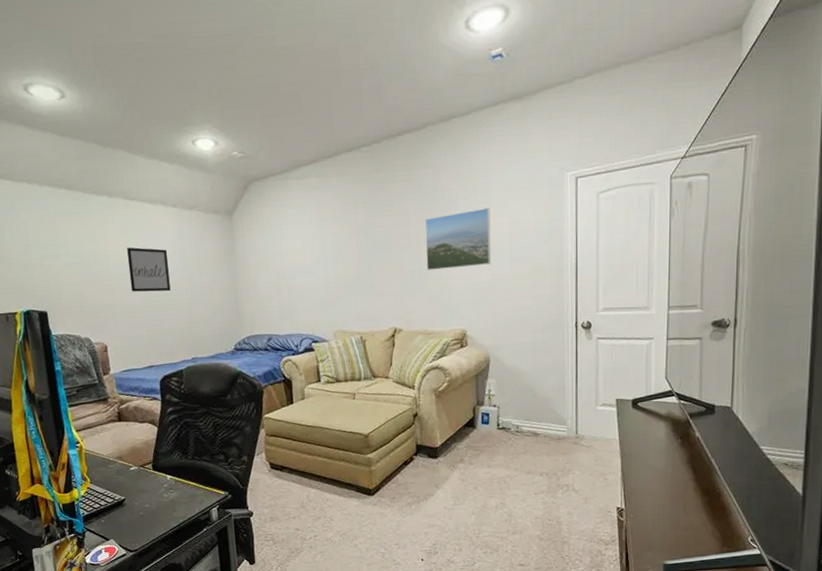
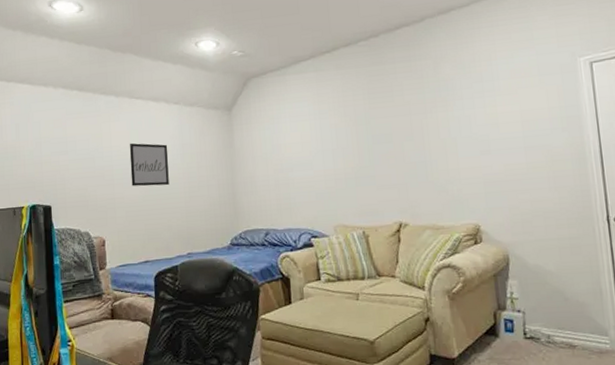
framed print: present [424,207,492,271] -> none [427,95,503,162]

